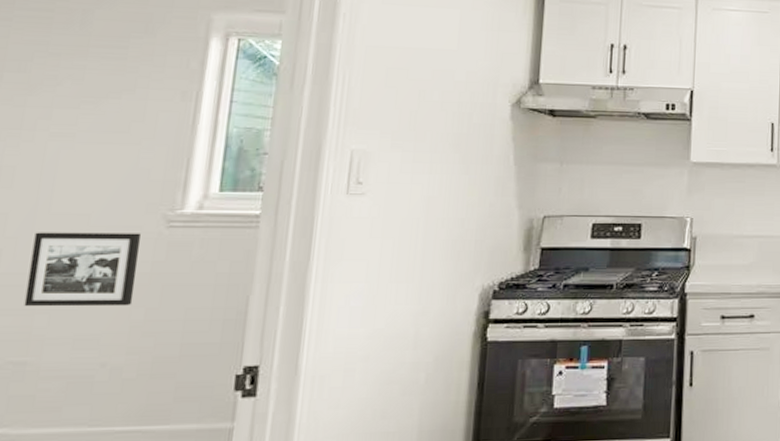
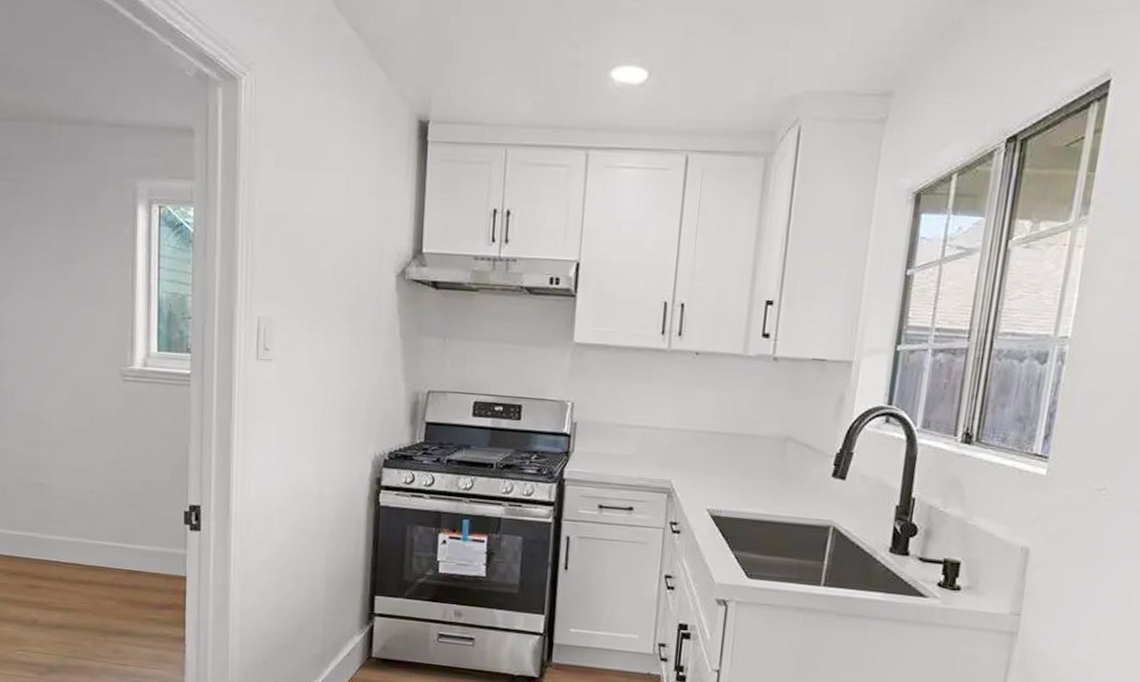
picture frame: present [24,232,141,307] -> none [33,379,106,446]

